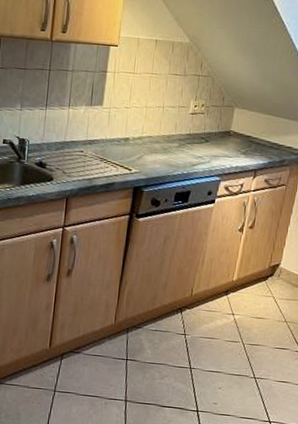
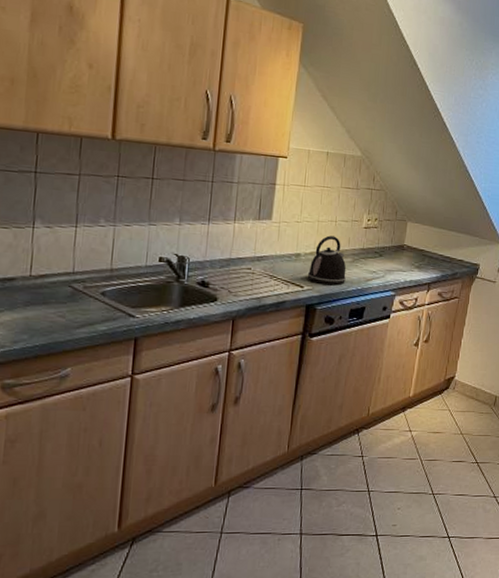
kettle: none [135,121,173,170] -> present [307,235,347,286]

